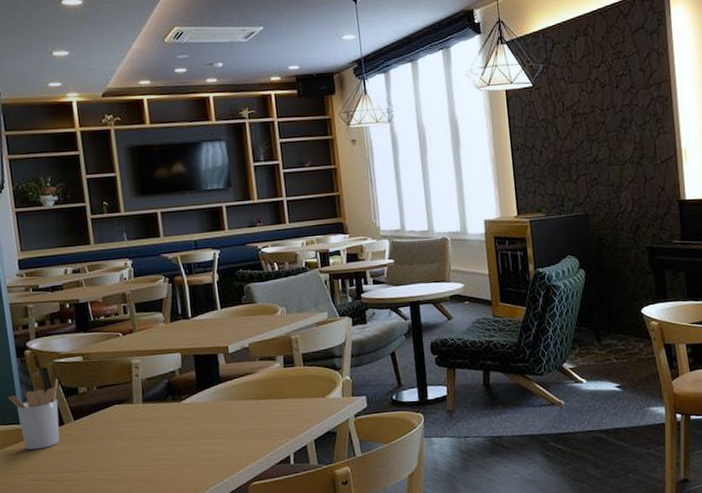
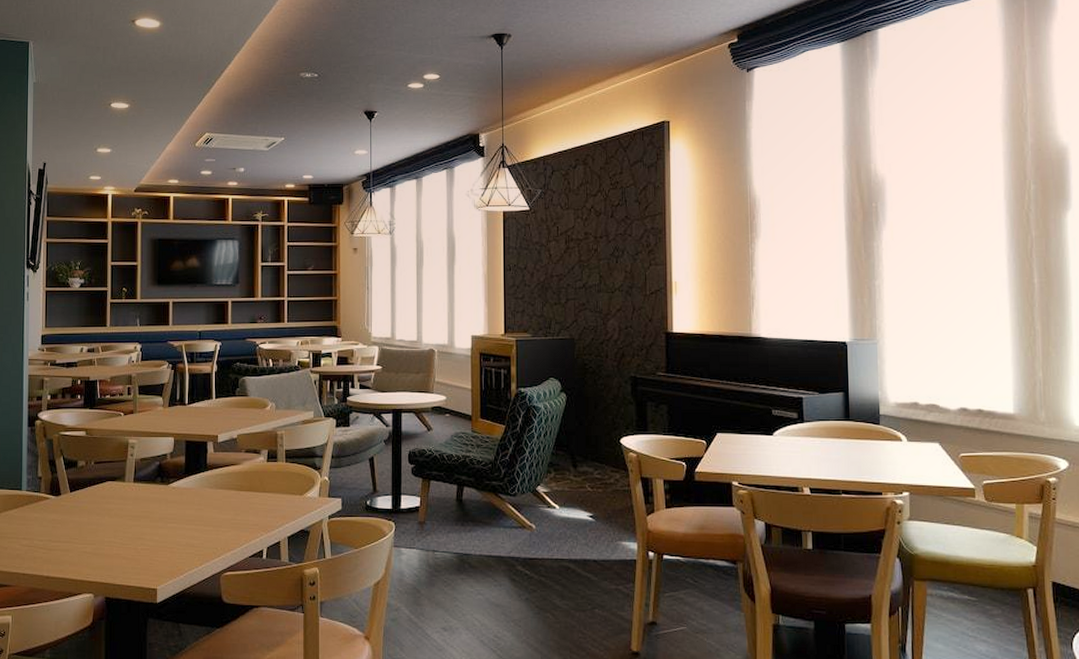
utensil holder: present [7,378,60,450] -> none [15,450,61,517]

